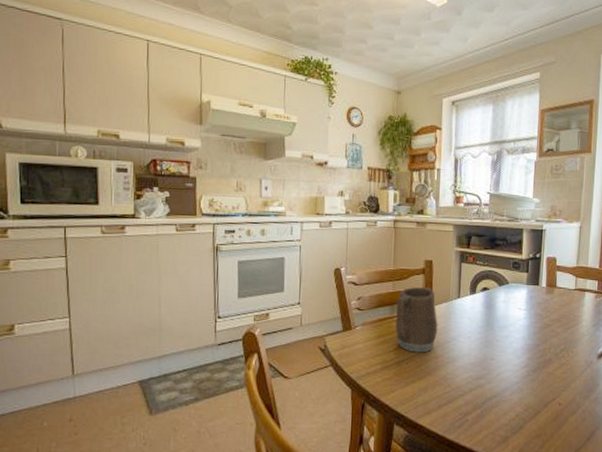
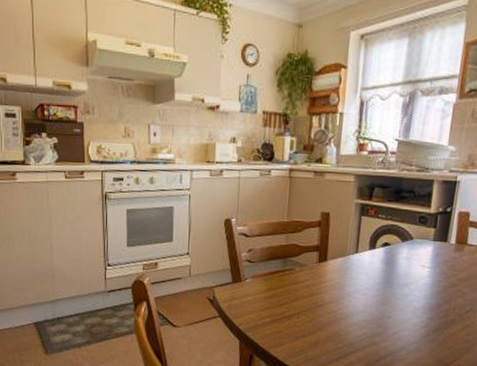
mug: present [395,286,438,353] -> none [286,240,333,308]

